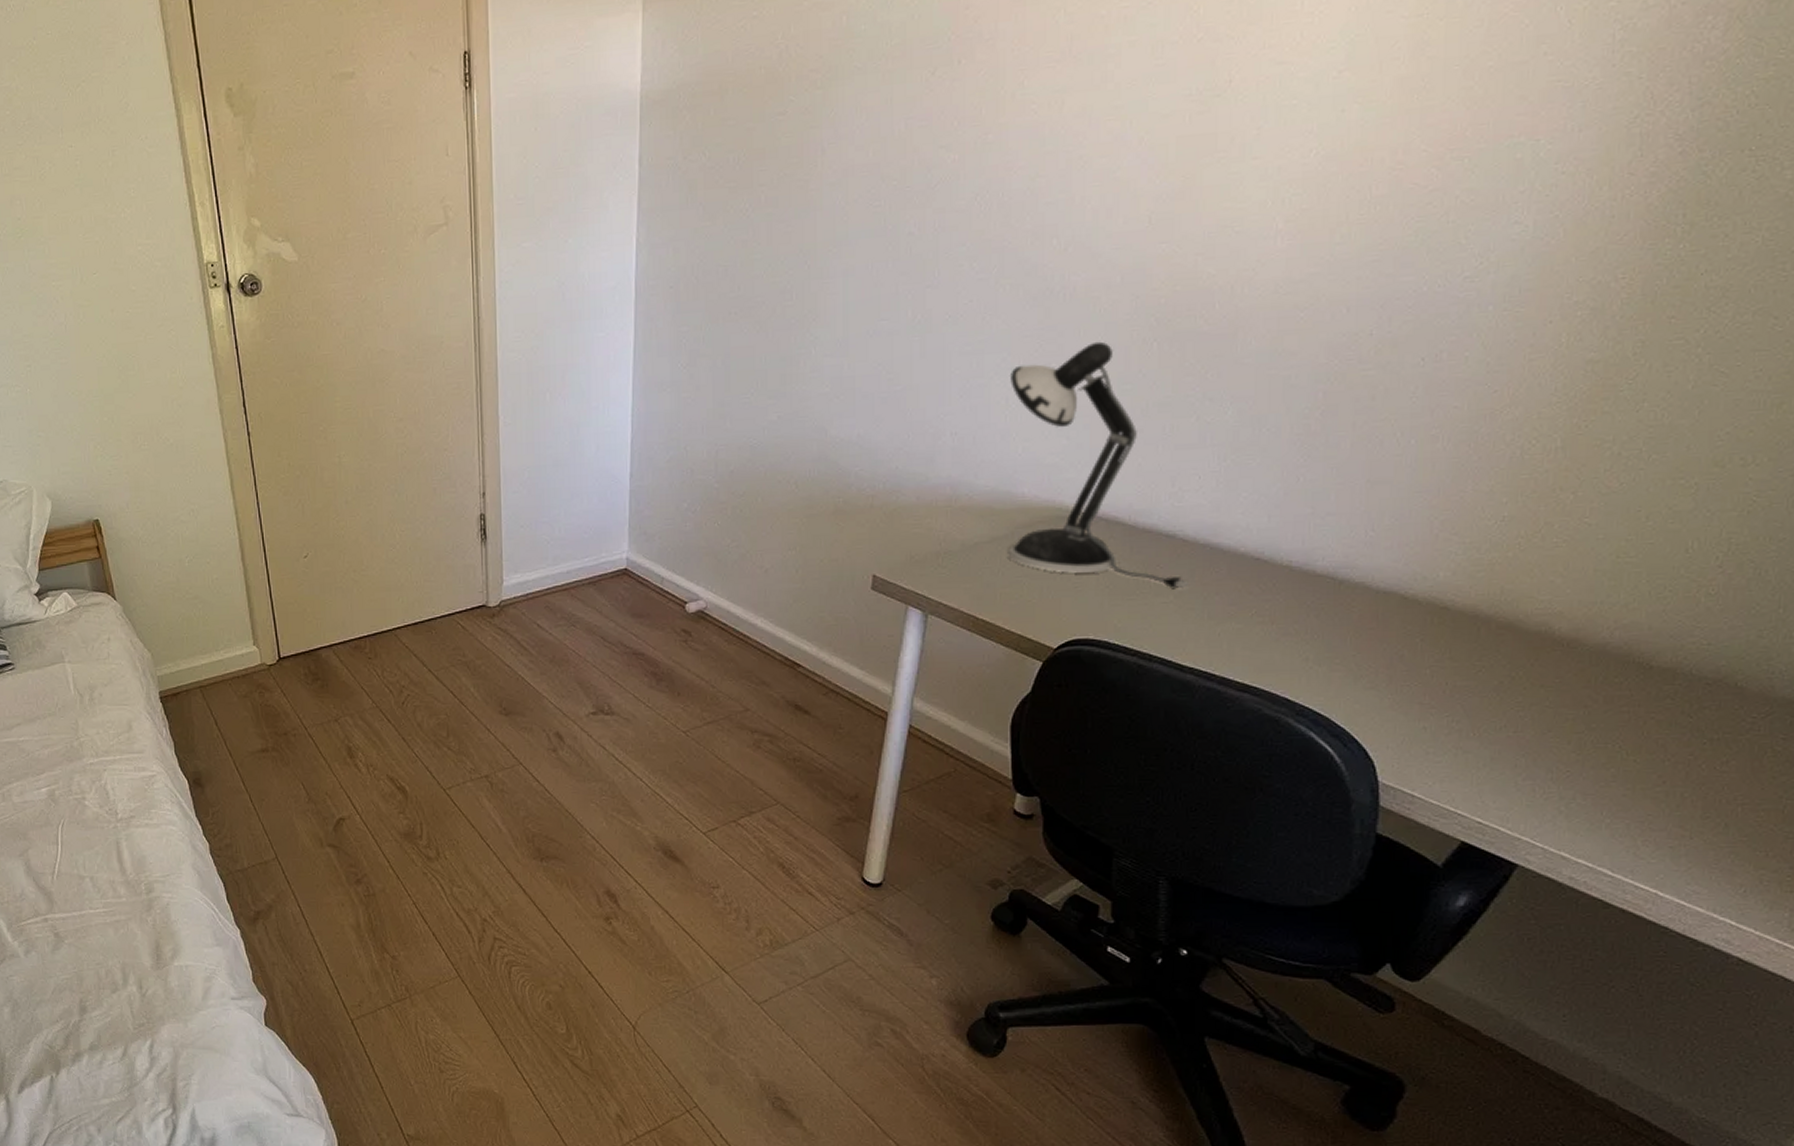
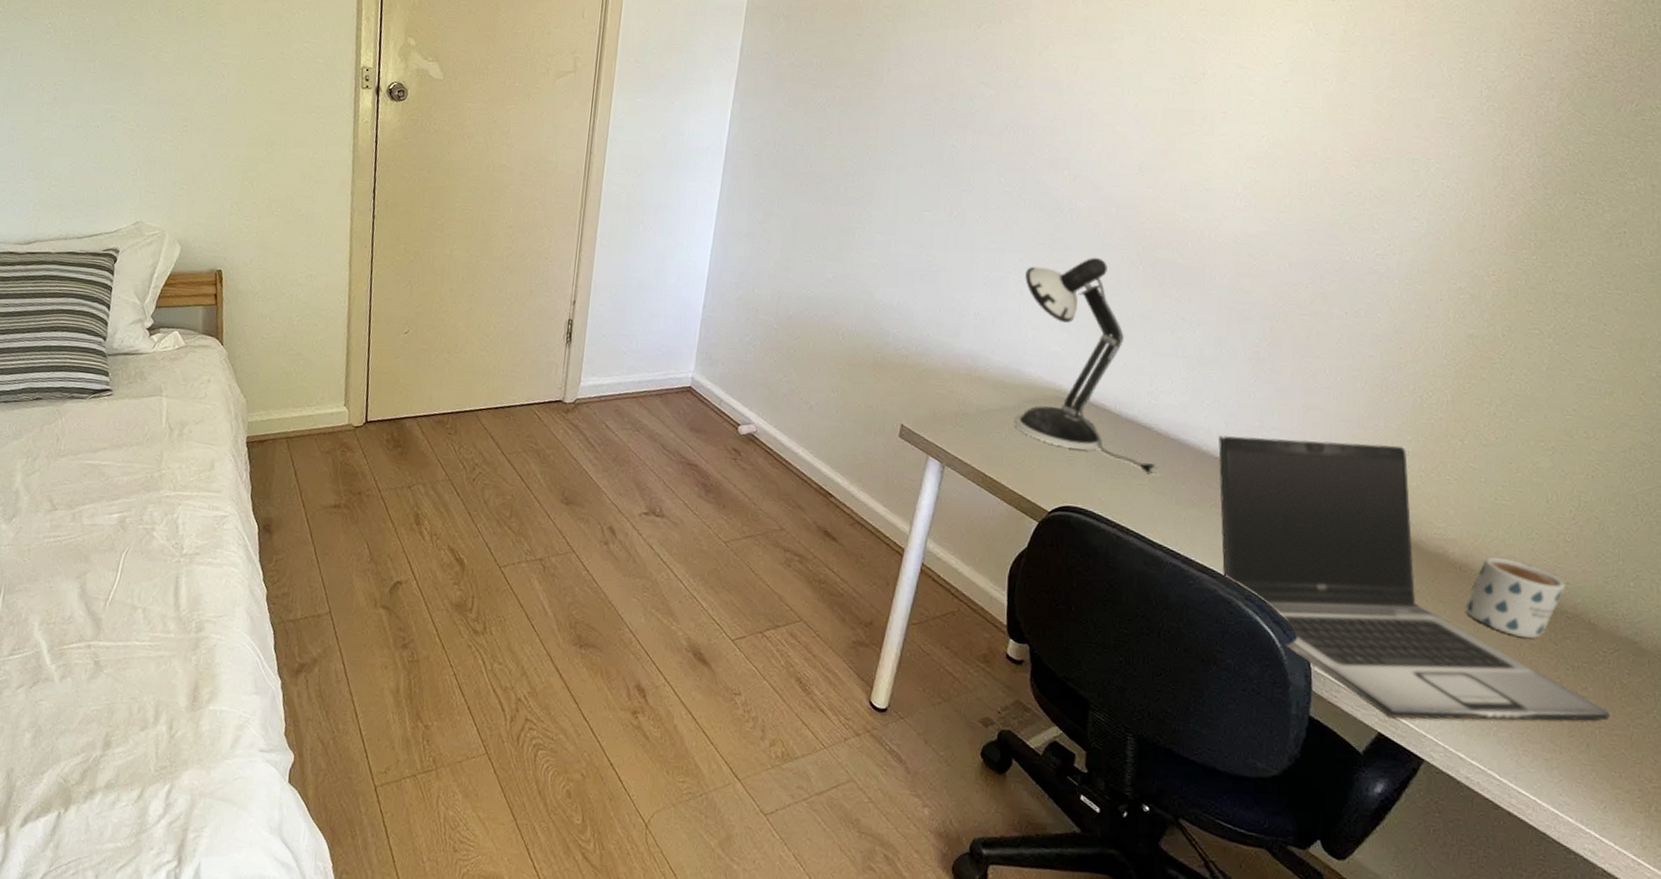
laptop: none [1258,511,1759,825] -> present [1217,435,1611,722]
mug: none [1573,625,1705,715] -> present [1465,556,1565,639]

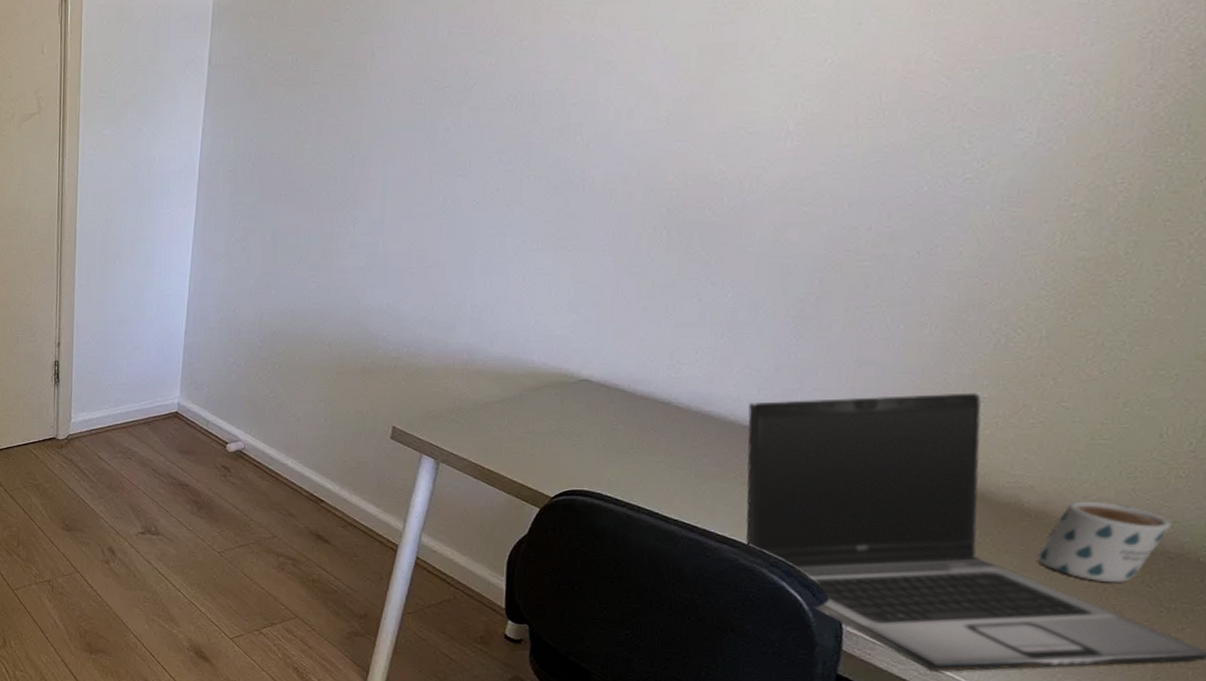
desk lamp: present [1015,257,1161,474] -> none [515,228,679,450]

